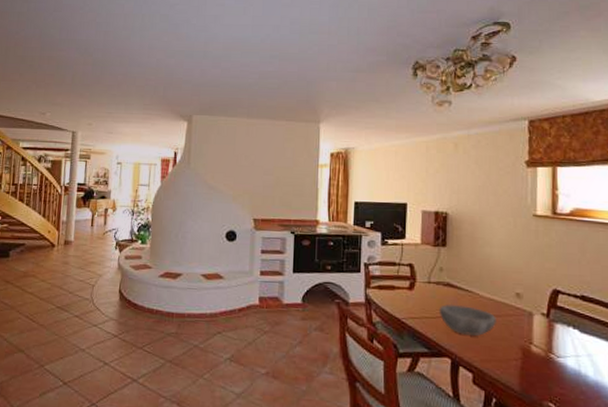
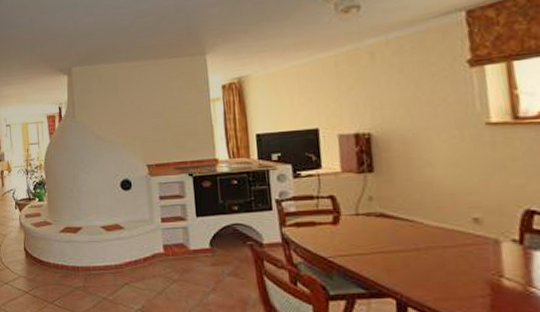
bowl: present [439,304,496,336] -> none [373,236,451,271]

